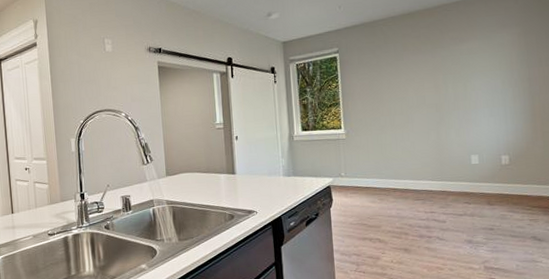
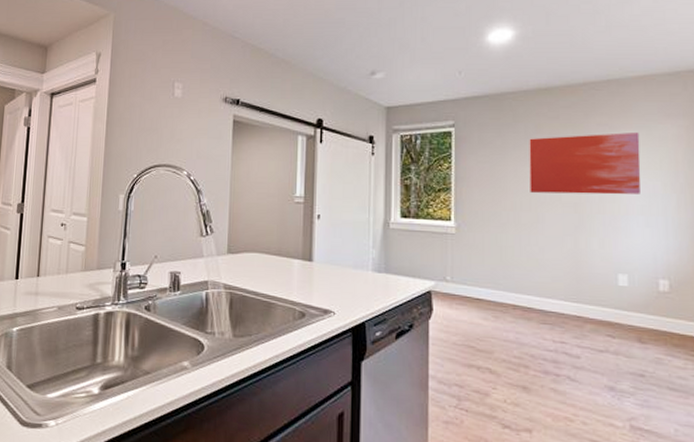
wall art: none [398,41,485,99] -> present [529,131,641,195]

